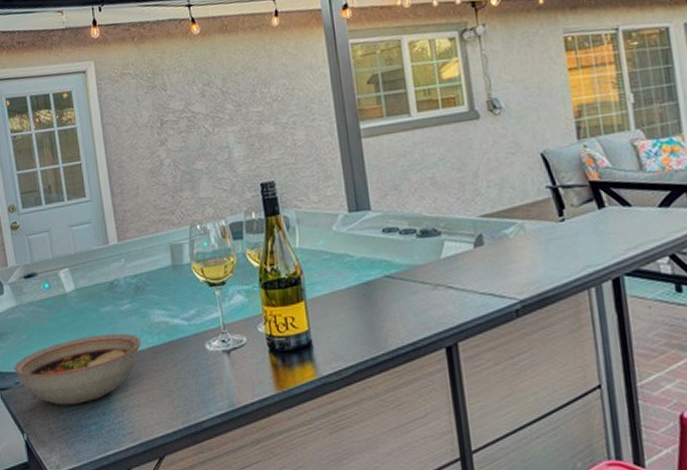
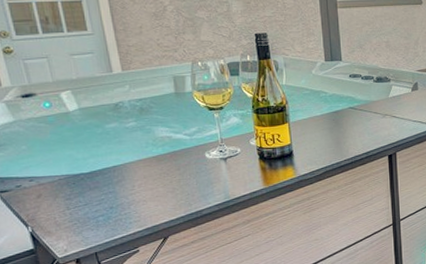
bowl: present [14,333,142,406] -> none [14,145,147,203]

